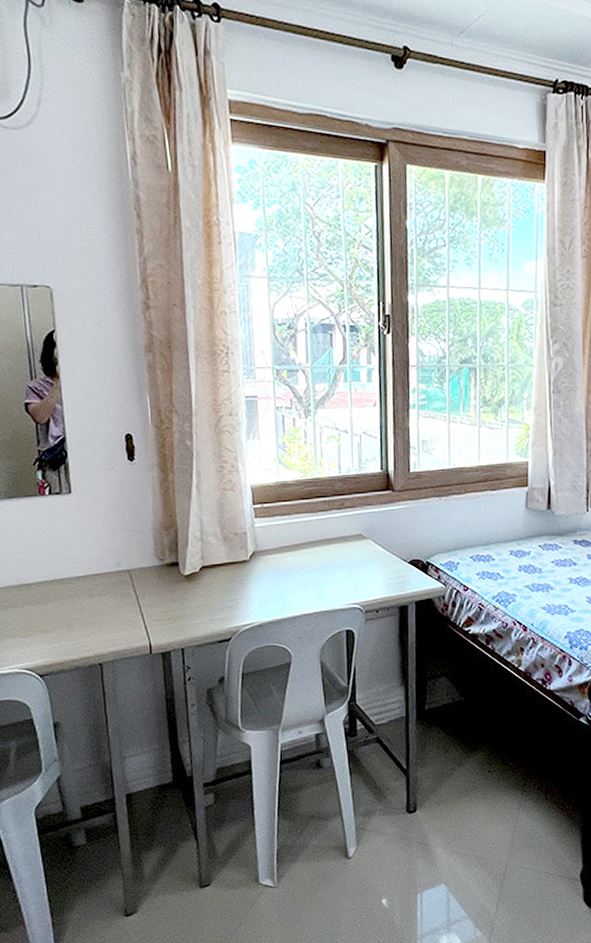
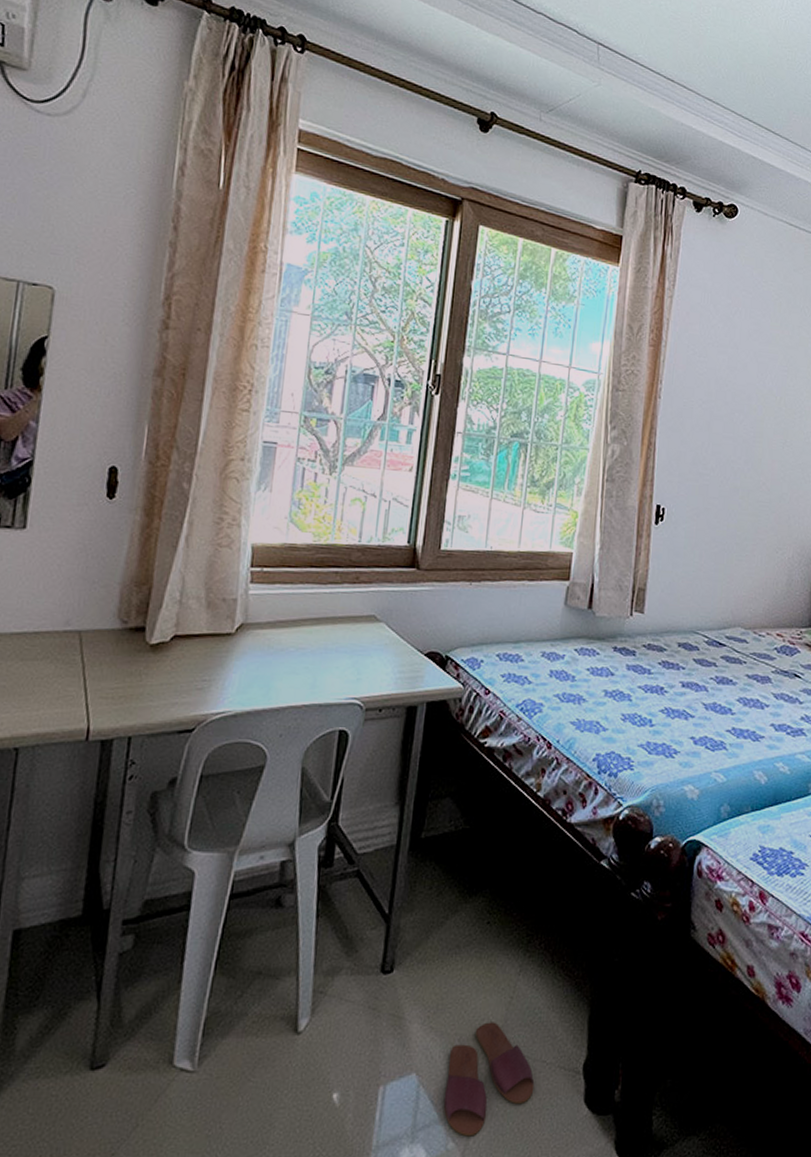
slippers: none [469,845,541,928] -> present [443,1022,535,1137]

